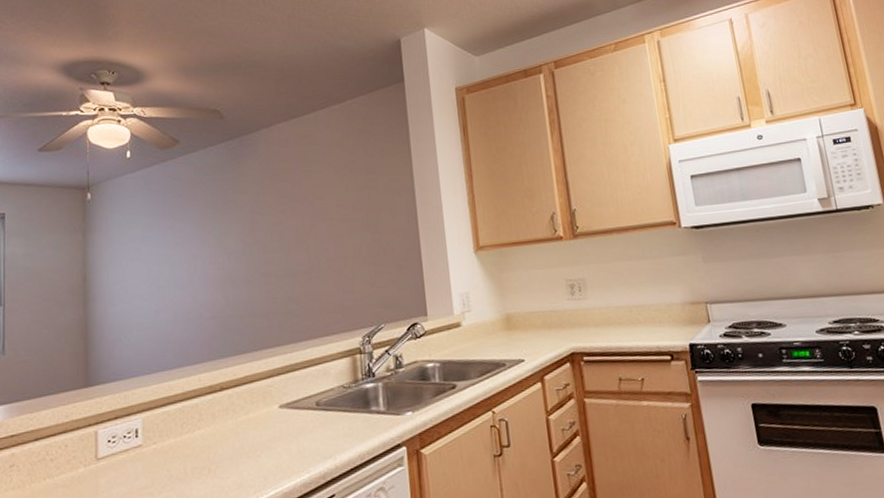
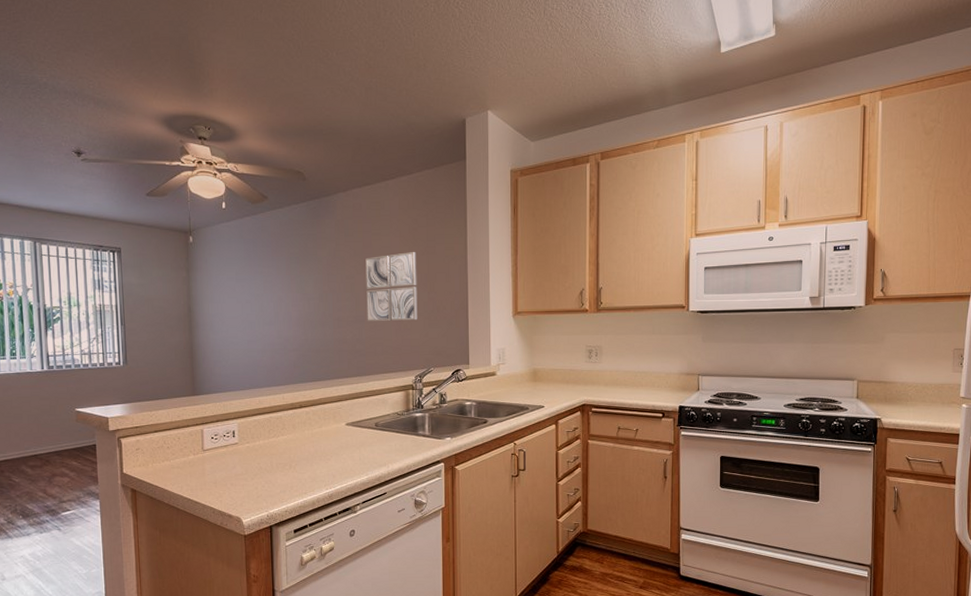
wall art: none [295,187,361,275] -> present [365,251,418,322]

